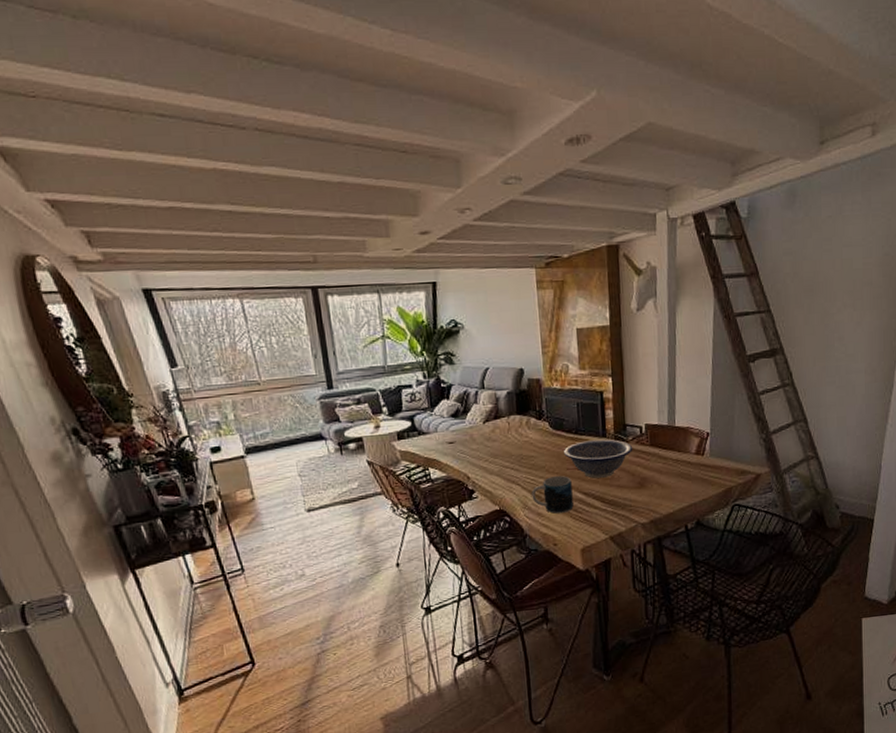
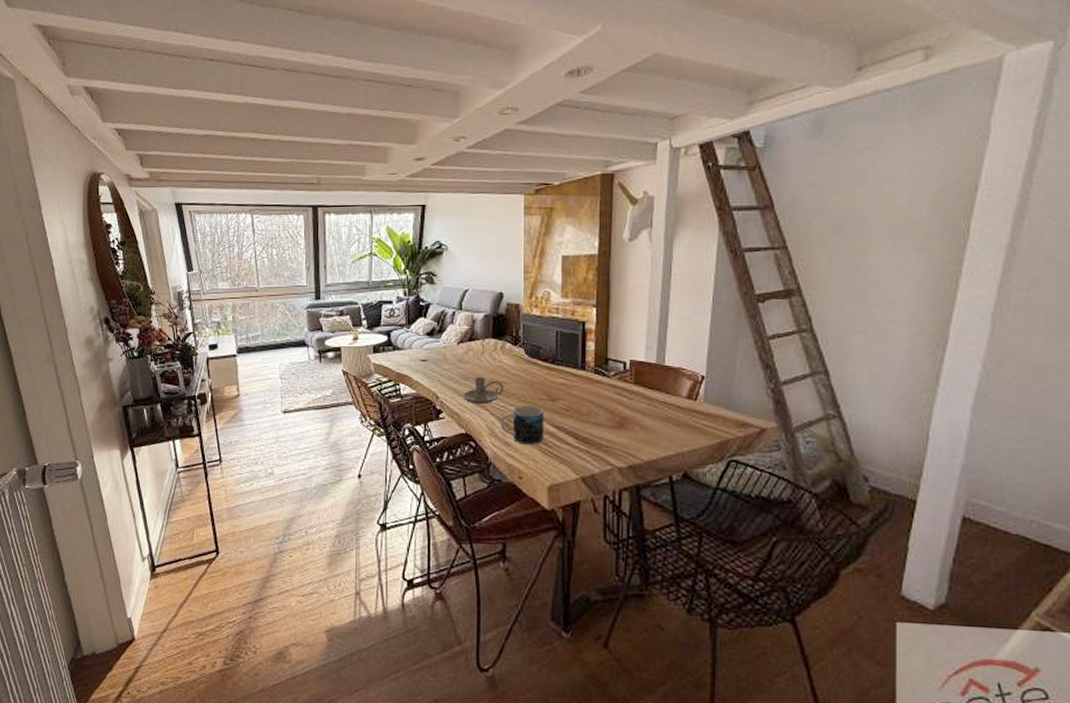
candle holder: none [493,453,532,481] -> present [463,377,503,405]
decorative bowl: present [564,439,633,479] -> none [538,371,615,414]

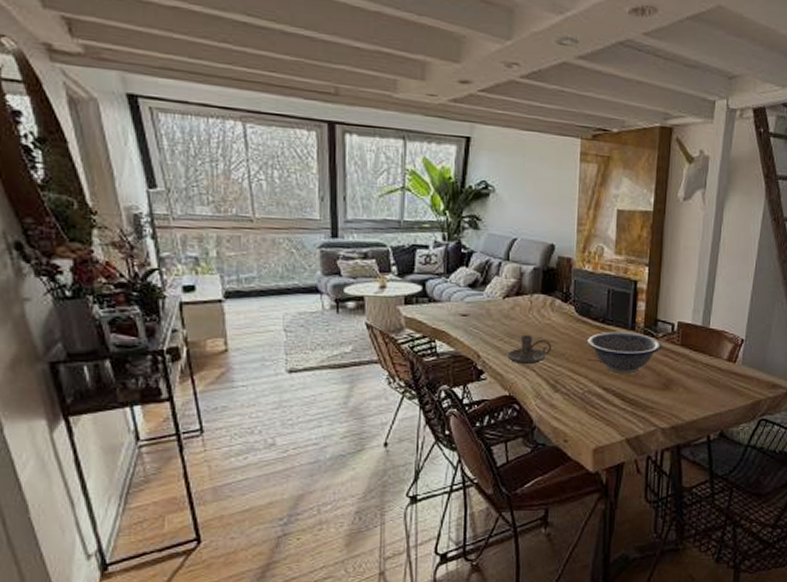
mug: present [500,406,544,445] -> none [546,366,592,407]
decorative bowl: none [538,371,615,414] -> present [588,331,662,375]

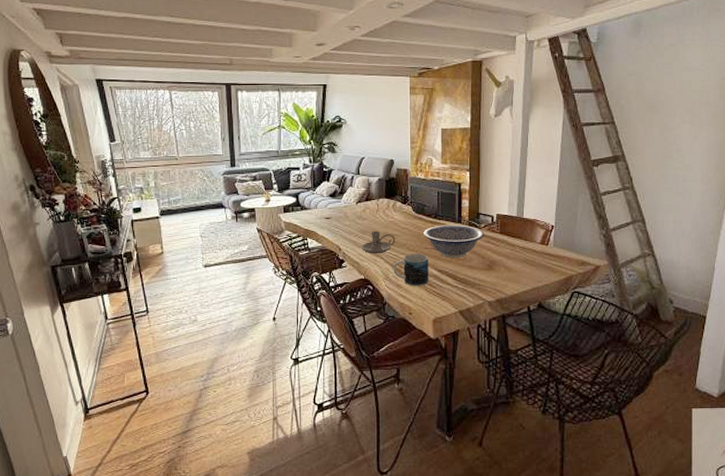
mug: none [546,366,592,407] -> present [393,254,429,286]

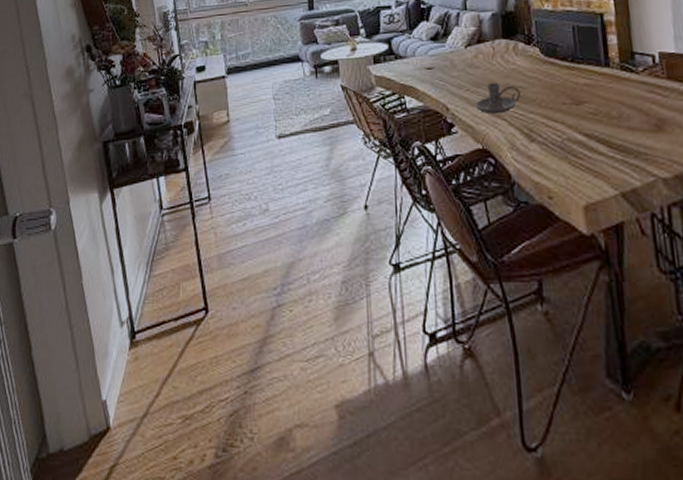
mug: present [393,254,429,286] -> none [520,112,572,158]
decorative bowl: present [424,224,485,259] -> none [558,69,645,118]

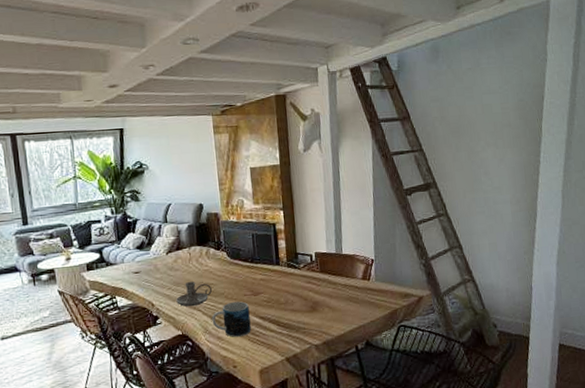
mug: none [520,112,572,158] -> present [212,301,251,337]

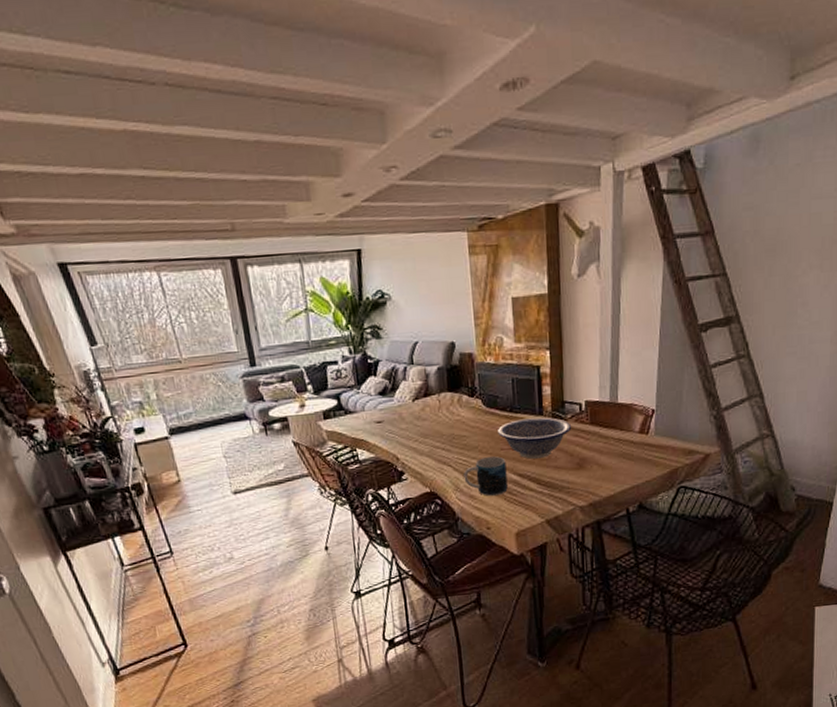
candle holder: present [176,281,212,307] -> none [424,433,464,462]
decorative bowl: none [241,267,305,304] -> present [498,417,572,460]

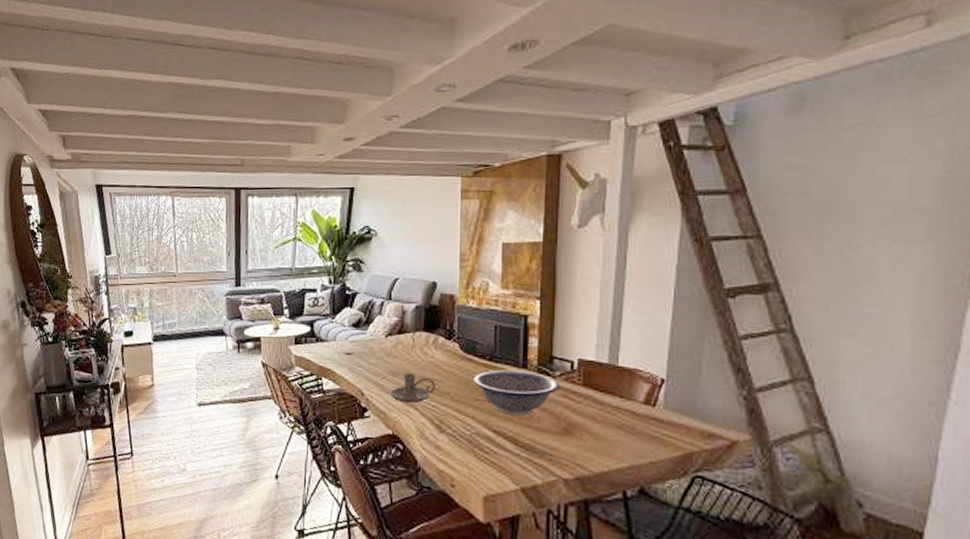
candle holder: none [424,433,464,462] -> present [390,373,435,404]
mug: present [463,456,508,496] -> none [431,406,480,450]

